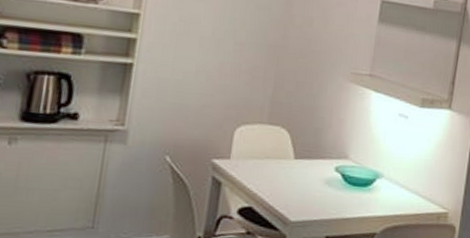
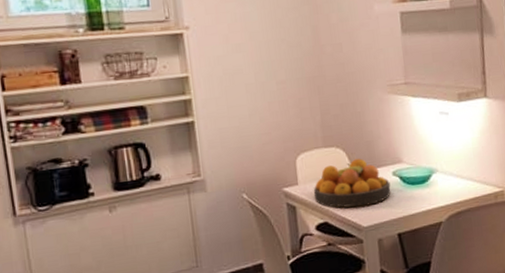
fruit bowl: none [244,144,330,199] -> present [313,158,391,208]

